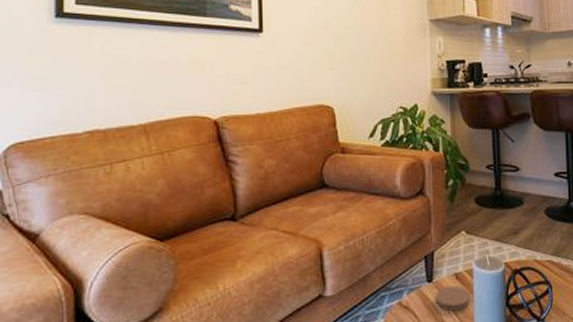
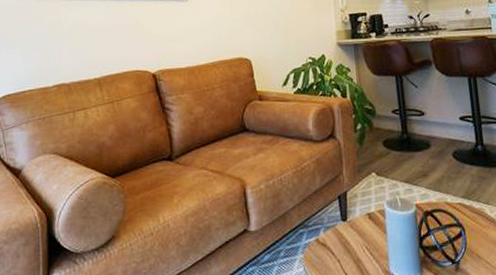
coaster: present [436,285,470,311] -> none [351,225,384,250]

